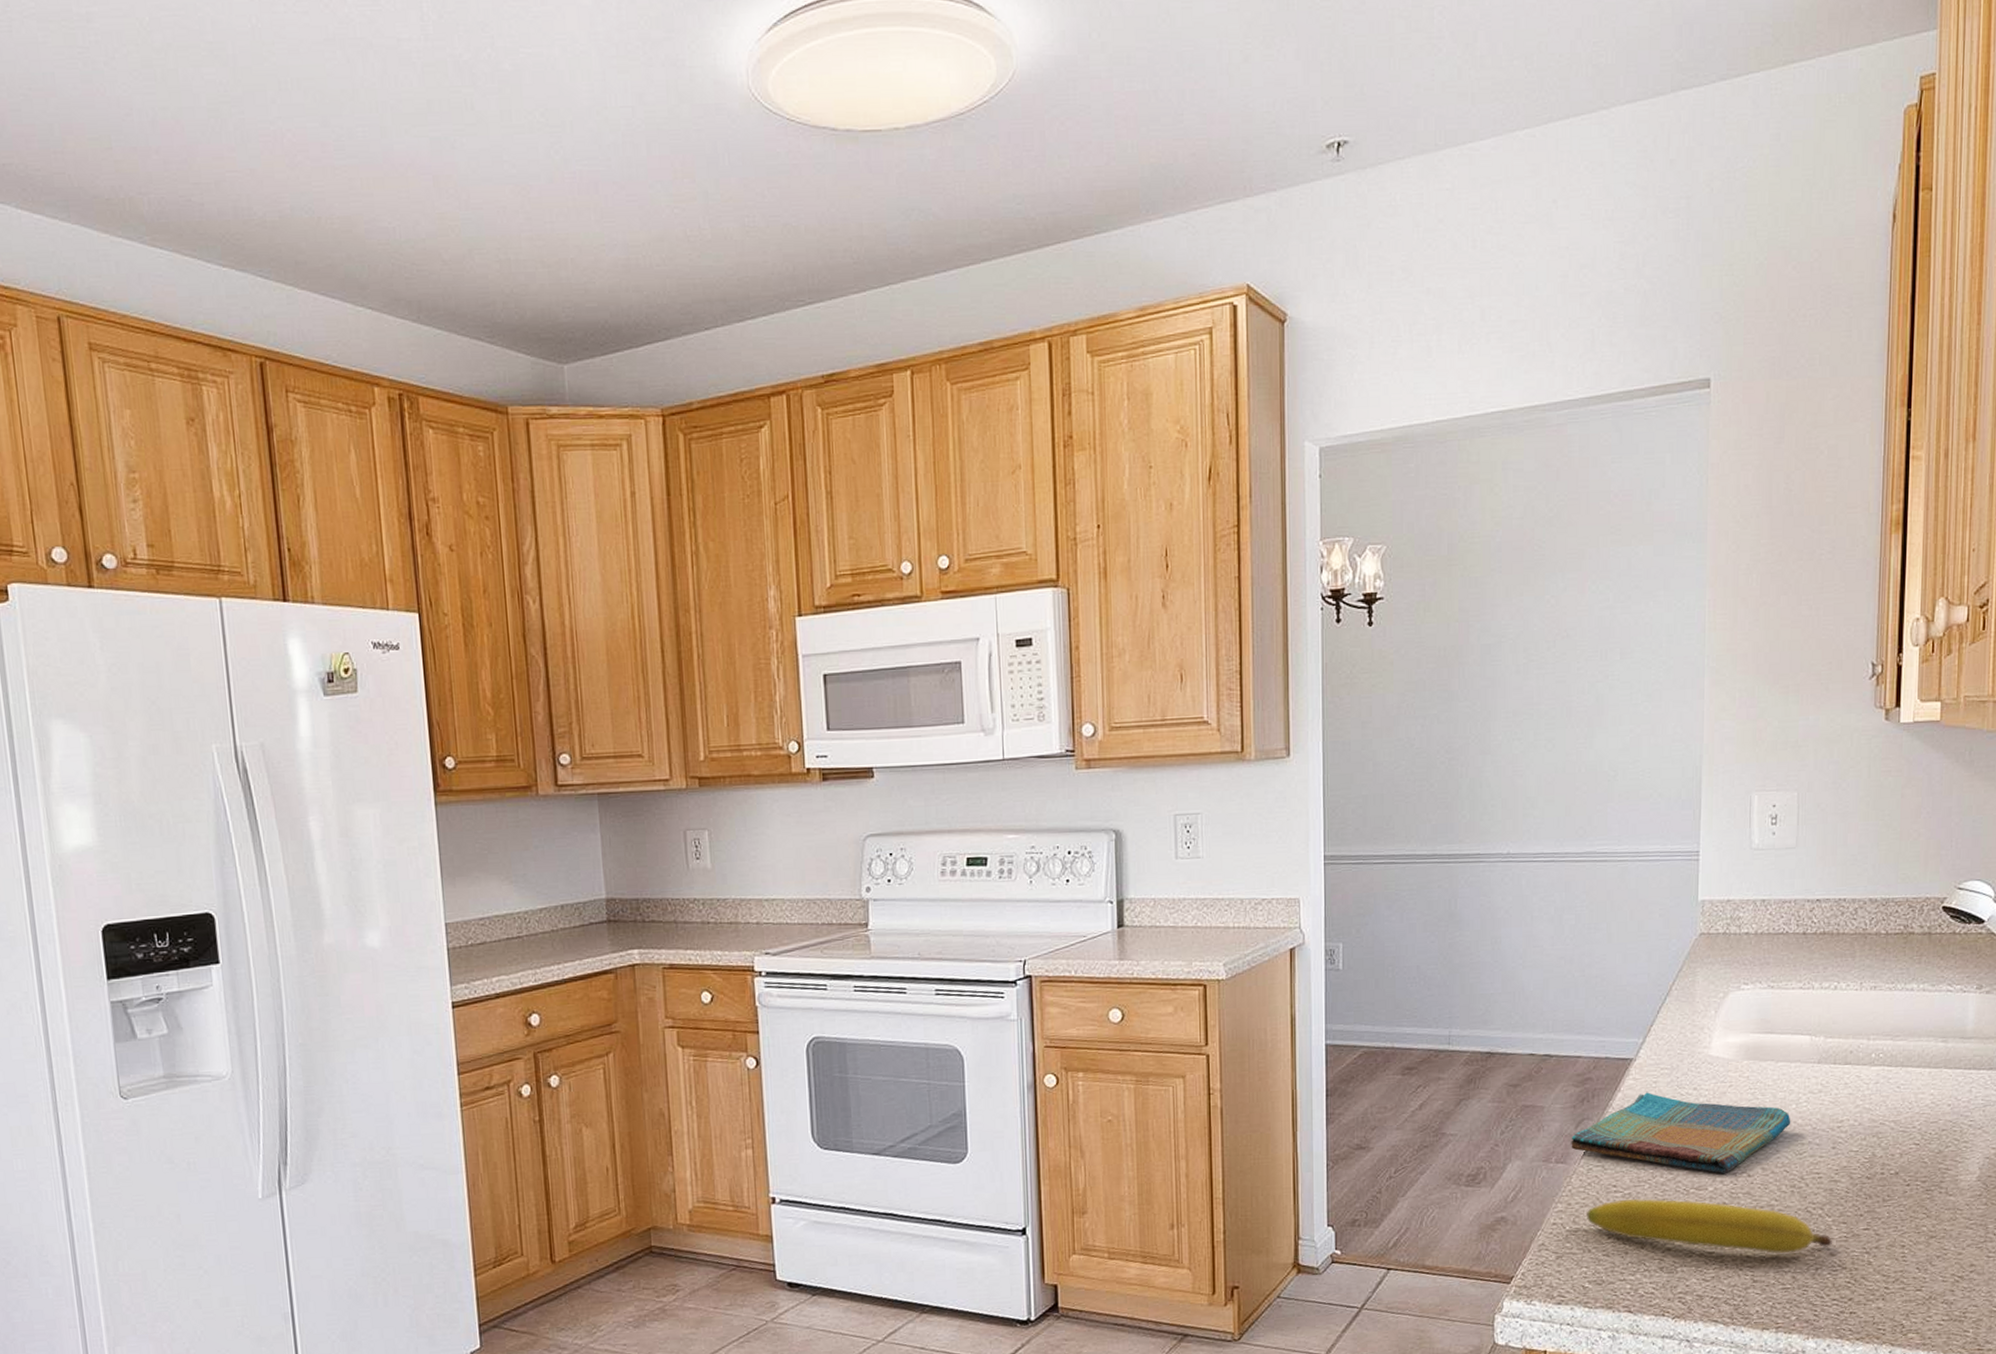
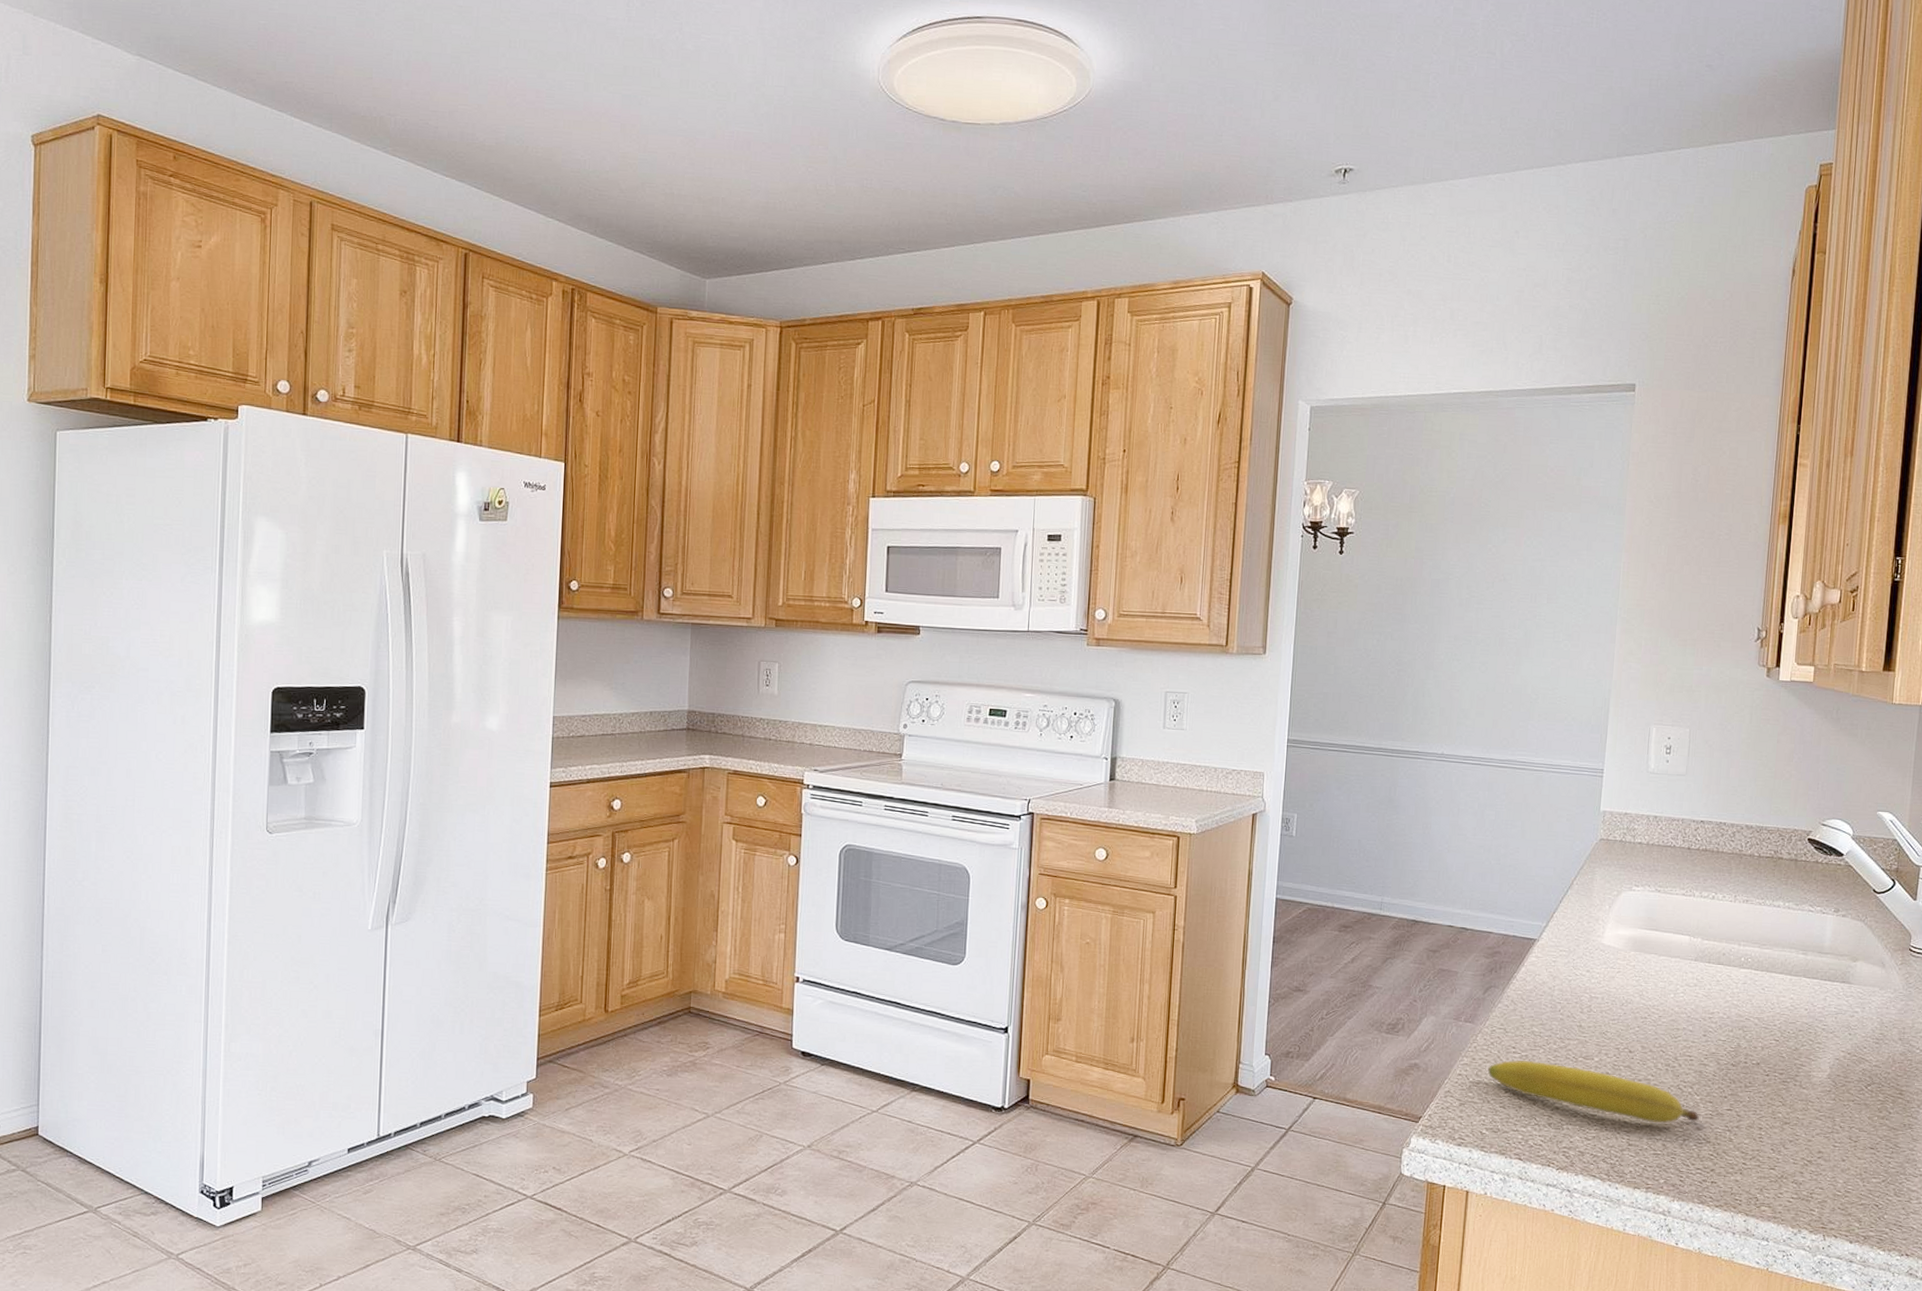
dish towel: present [1571,1092,1791,1174] -> none [1478,969,1669,1047]

